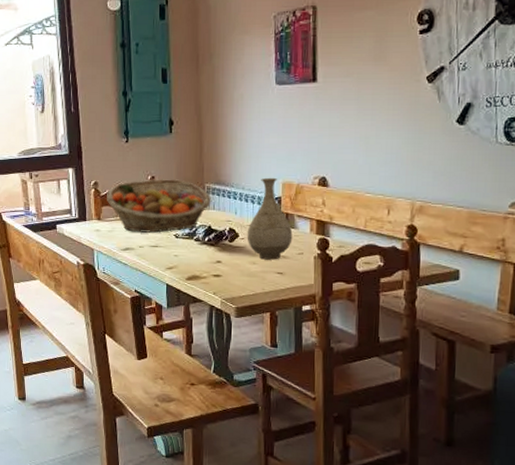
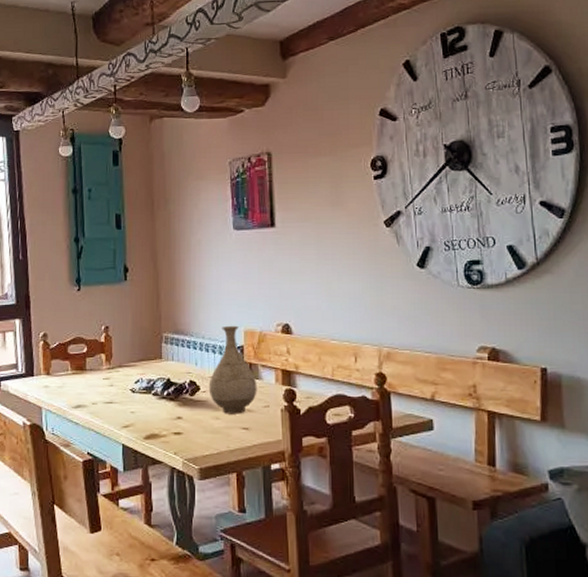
fruit basket: present [107,179,211,233] -> none [57,329,170,388]

